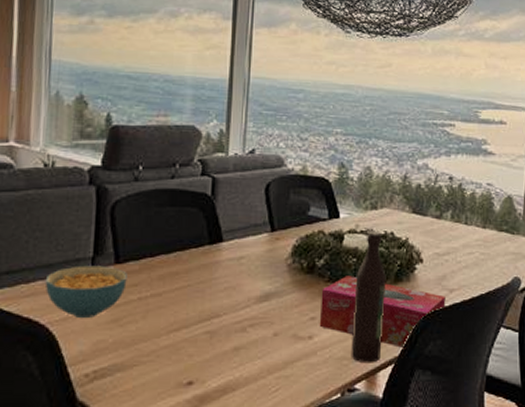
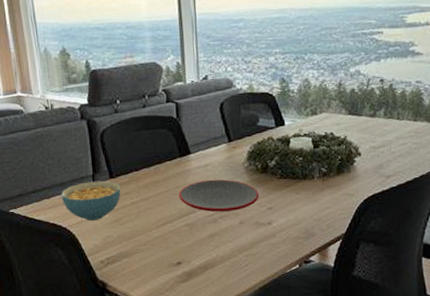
plate: none [201,276,301,319] -> present [178,179,259,212]
tissue box: present [319,276,446,349] -> none [275,172,384,227]
wine bottle: present [351,231,386,364] -> none [303,133,330,241]

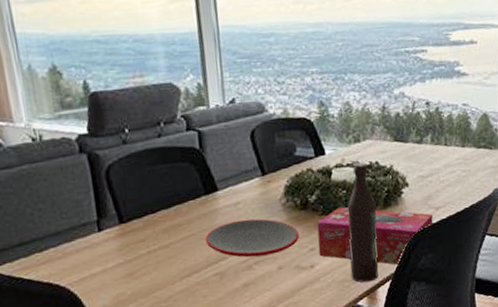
cereal bowl: present [61,180,121,221] -> none [56,227,134,277]
tissue box: none [275,172,384,227] -> present [317,206,434,266]
wine bottle: none [303,133,330,241] -> present [347,162,379,283]

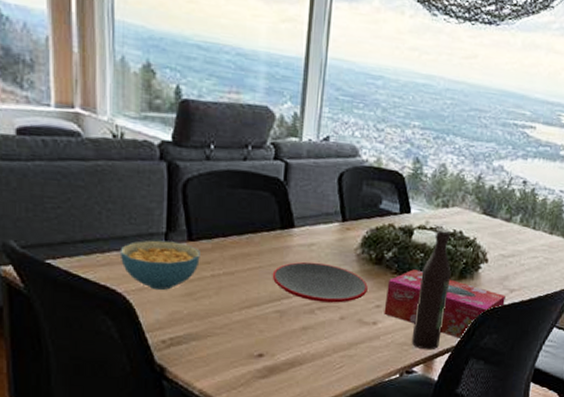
cereal bowl: none [56,227,134,277] -> present [119,240,200,290]

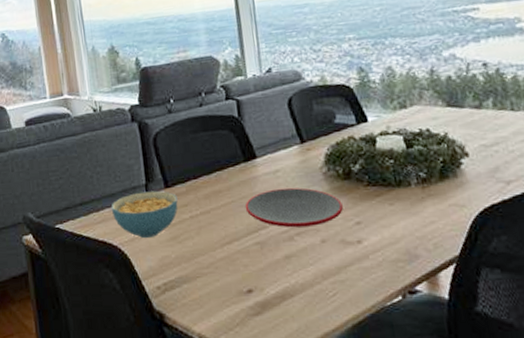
tissue box: present [384,269,506,340] -> none [362,177,505,248]
wine bottle: present [411,228,451,350] -> none [396,130,439,265]

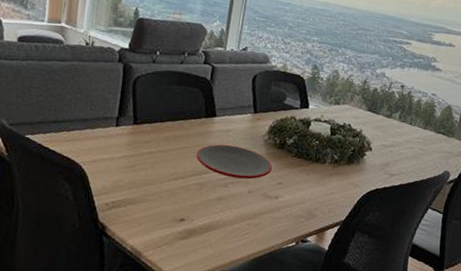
cereal bowl: present [111,191,178,238] -> none [81,122,142,162]

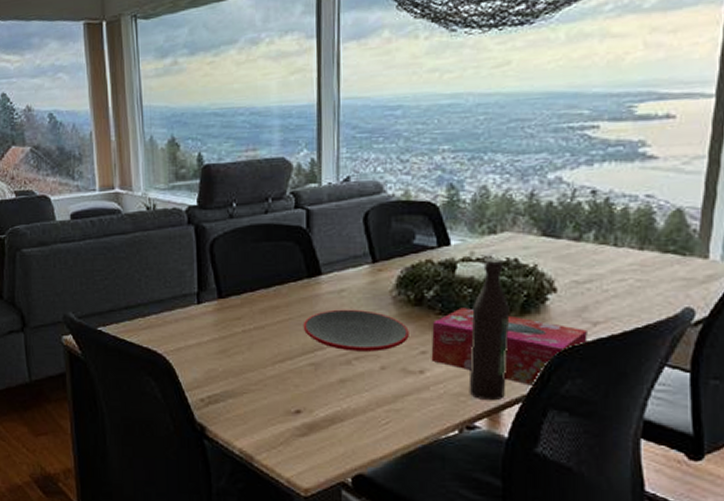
tissue box: none [284,154,387,216] -> present [431,308,588,387]
wine bottle: none [306,121,341,223] -> present [469,258,510,401]

